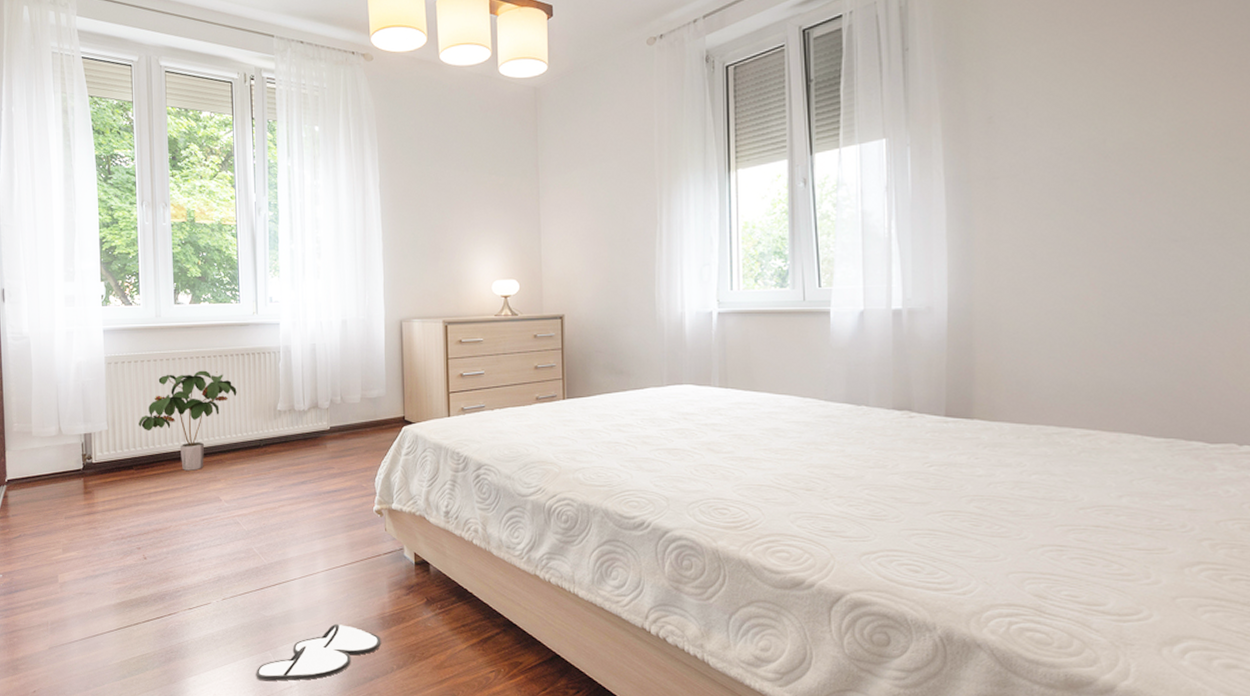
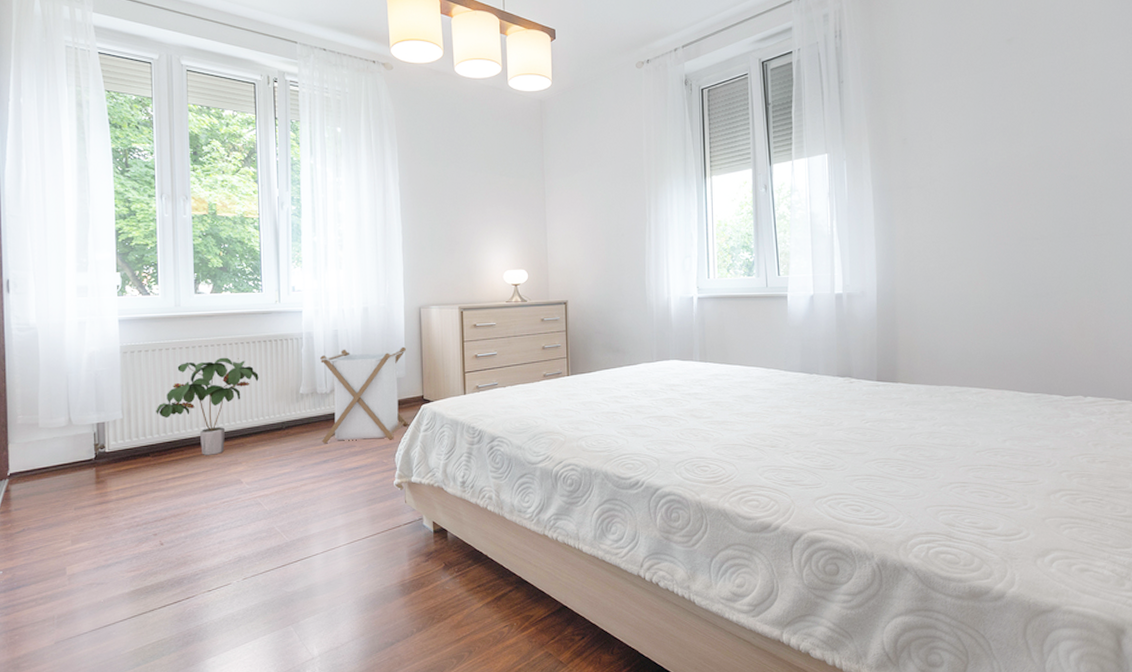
slippers: present [256,623,382,681] -> none [277,593,402,656]
laundry basket: none [298,363,389,464] -> present [320,346,408,444]

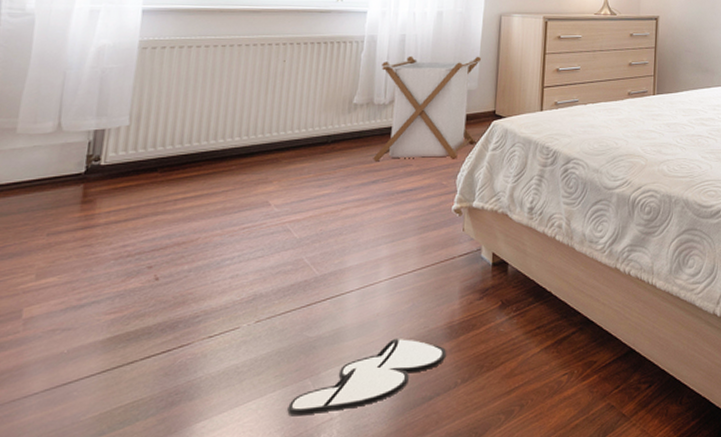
potted plant: present [156,357,259,455] -> none [173,59,307,172]
slippers: none [277,593,402,656] -> present [287,338,447,416]

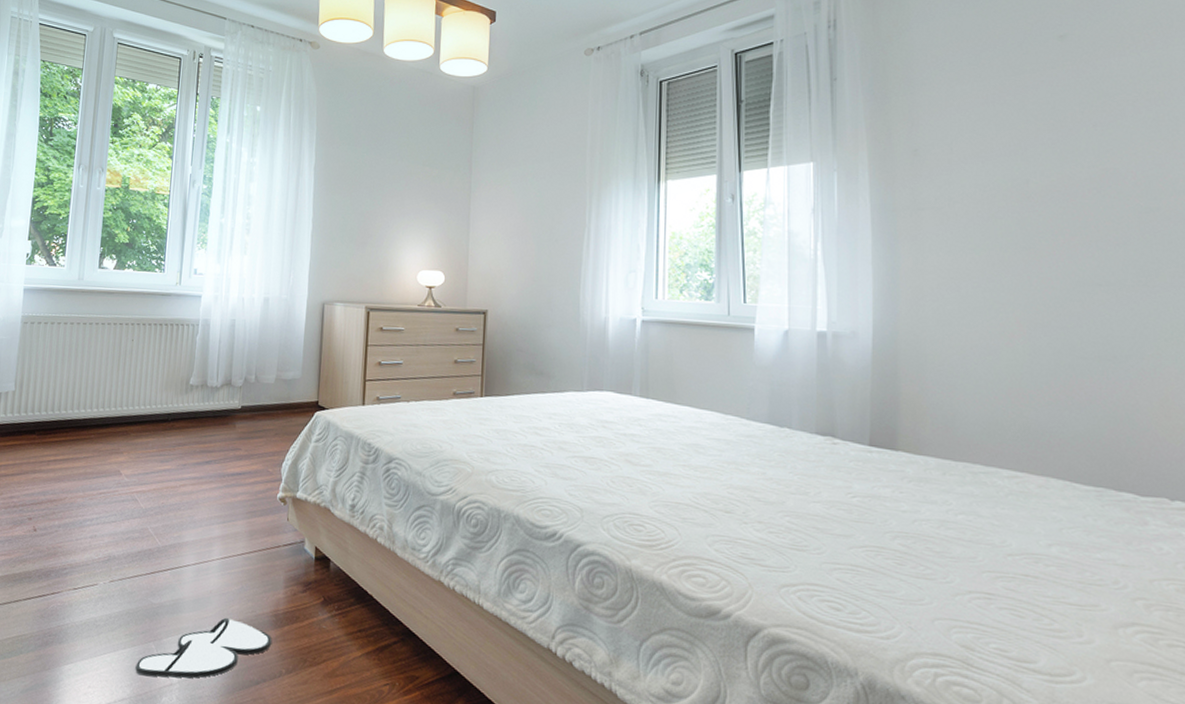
laundry basket: present [373,55,481,162] -> none [206,341,305,447]

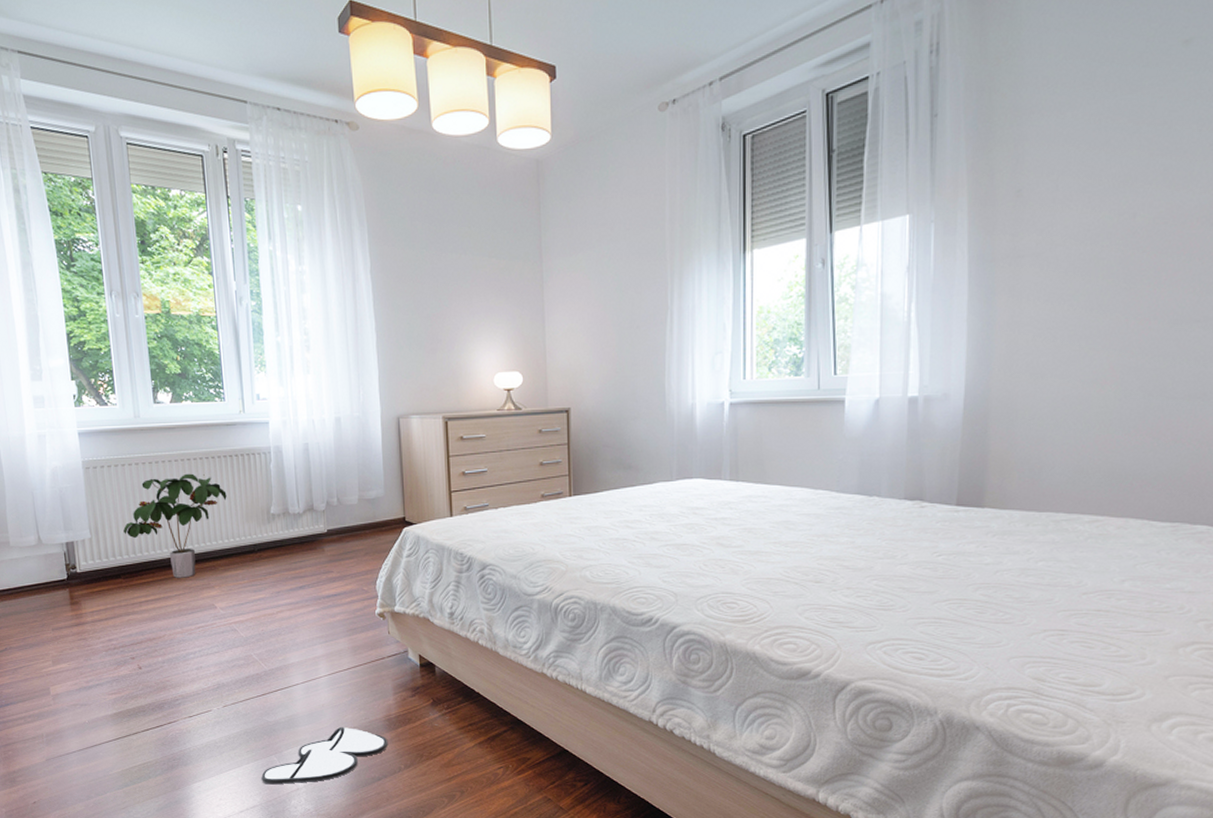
potted plant: none [47,337,151,441] -> present [123,473,227,578]

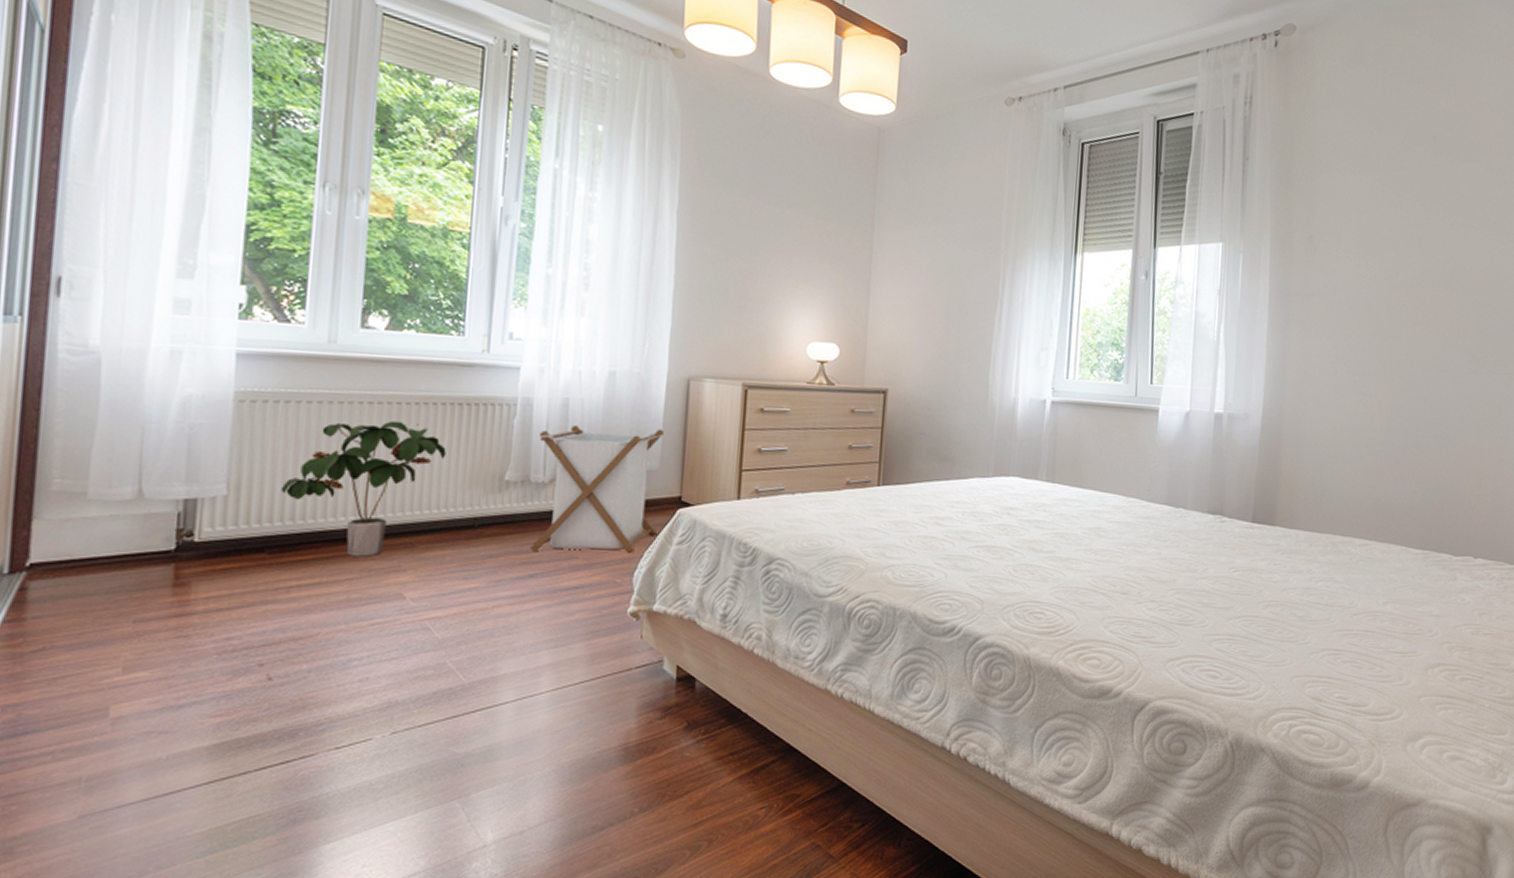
slippers: present [261,726,388,785] -> none [432,758,622,842]
laundry basket: none [291,462,389,569] -> present [530,424,664,553]

